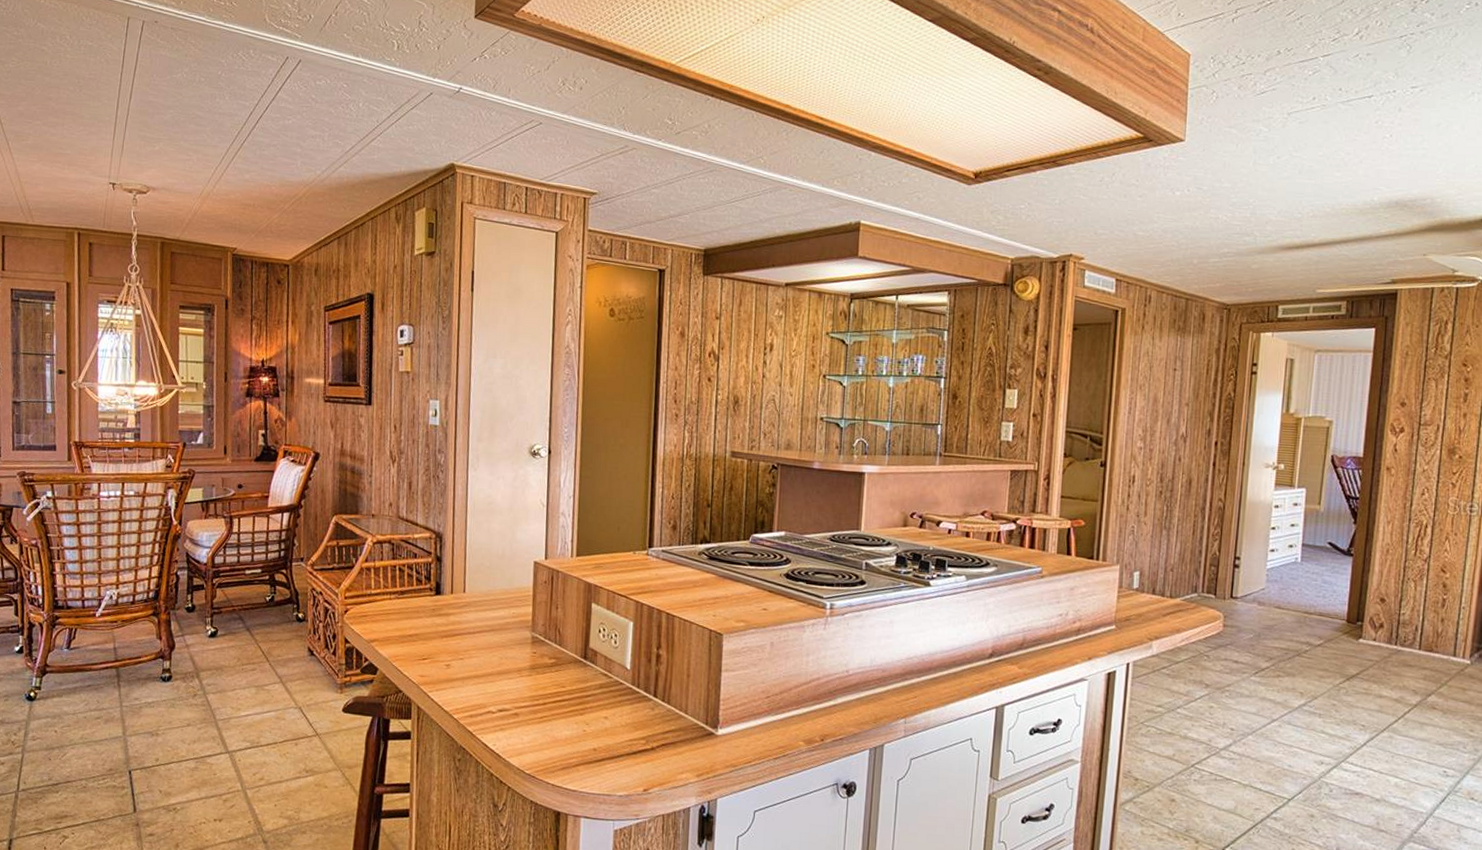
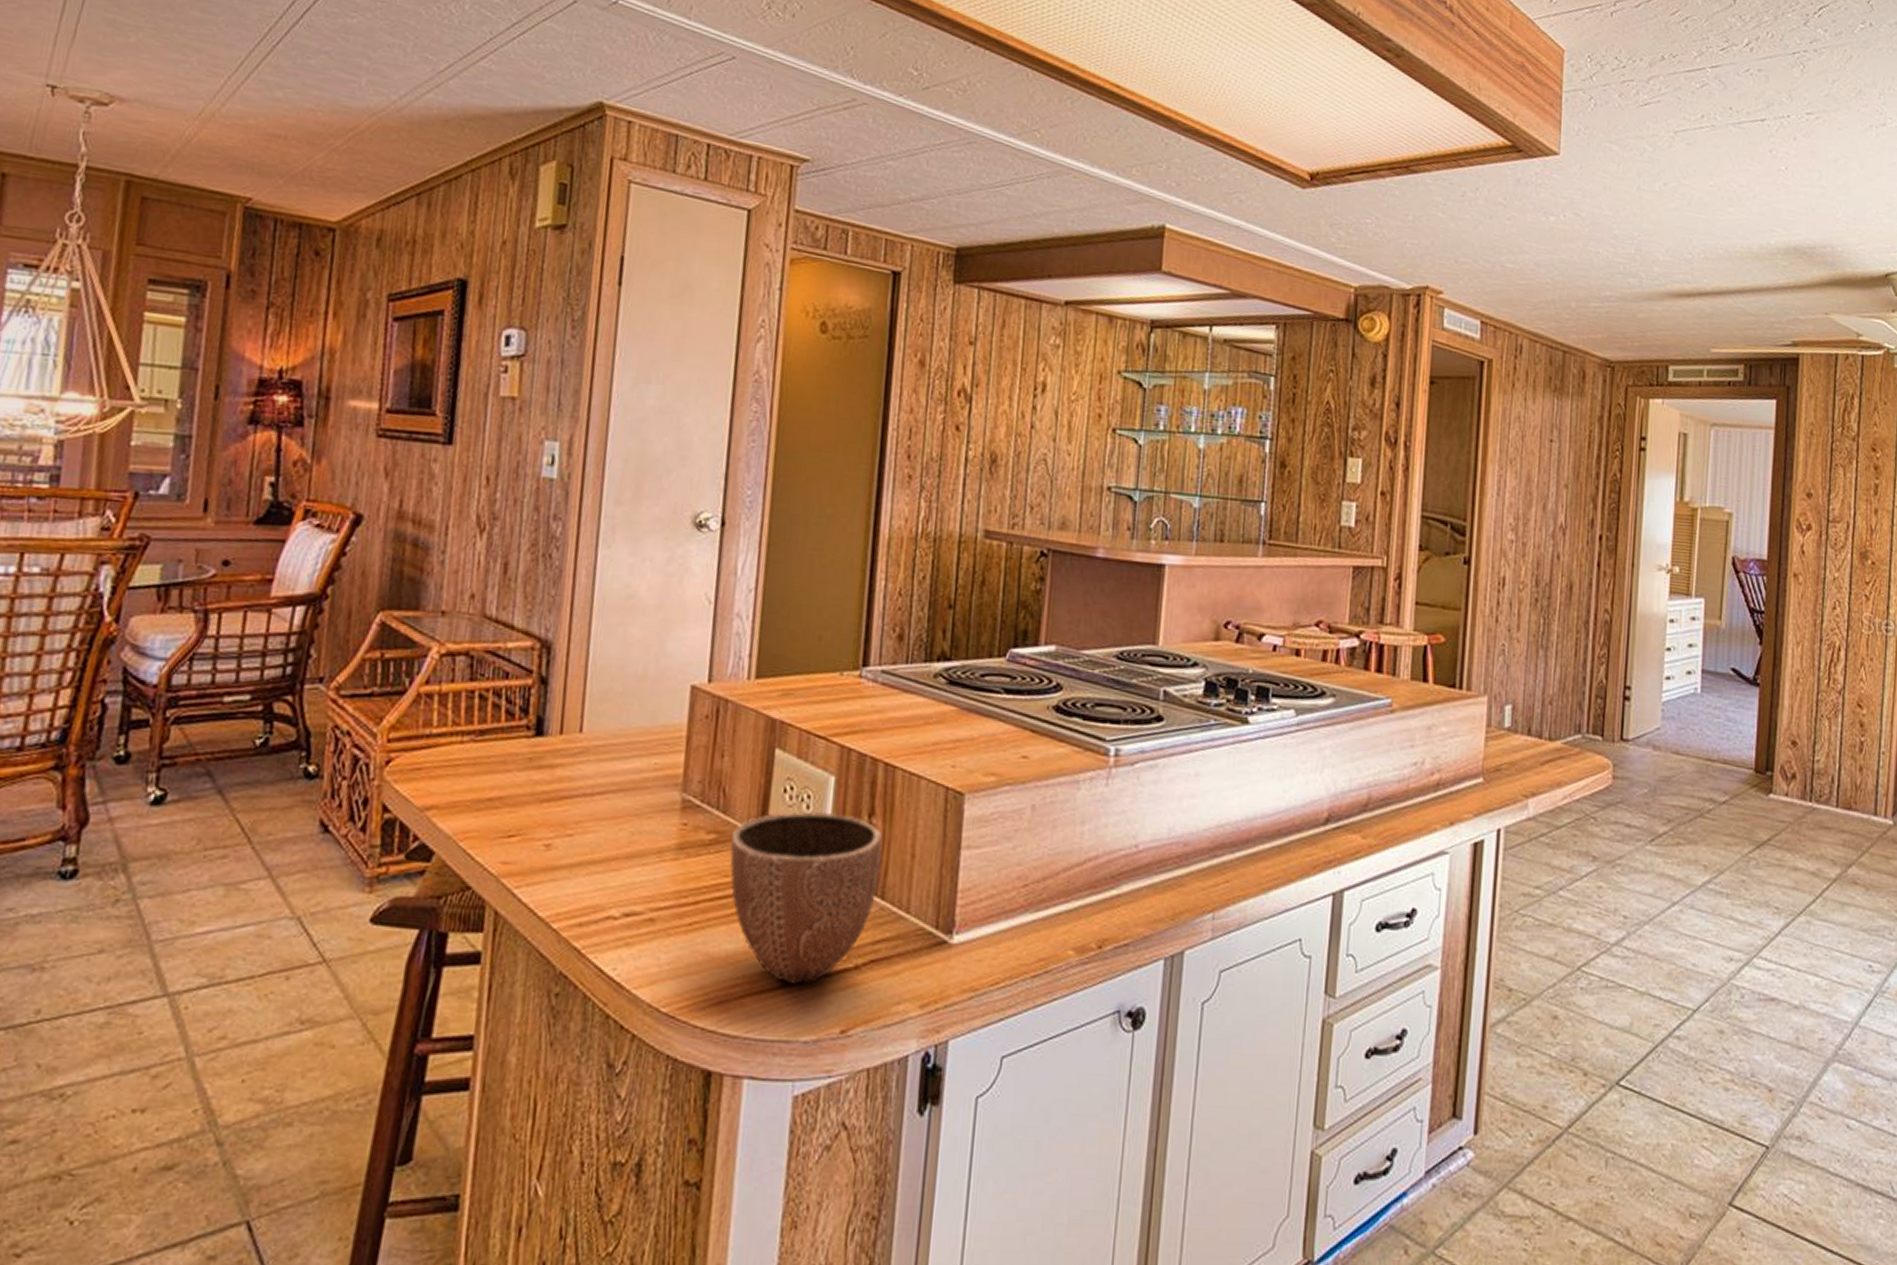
decorative bowl: none [565,645,668,758] -> present [730,811,883,984]

